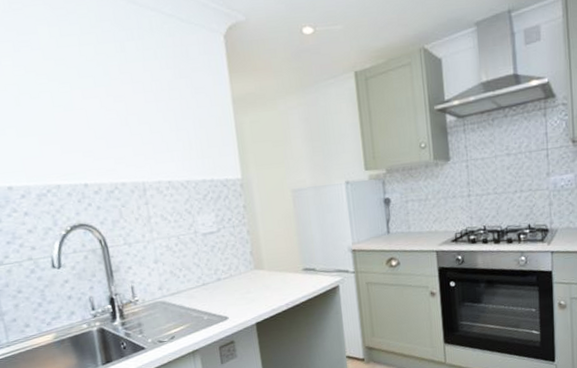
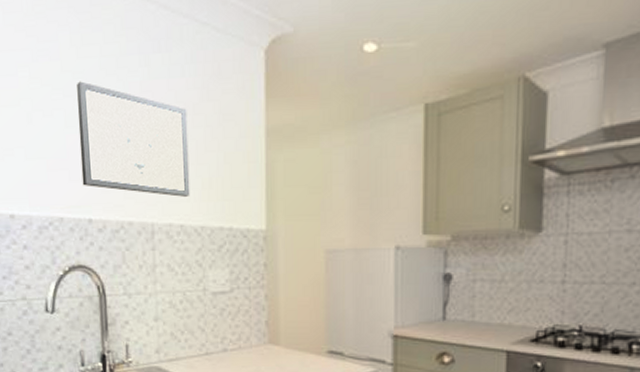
wall art: none [60,67,174,158] -> present [77,81,190,197]

